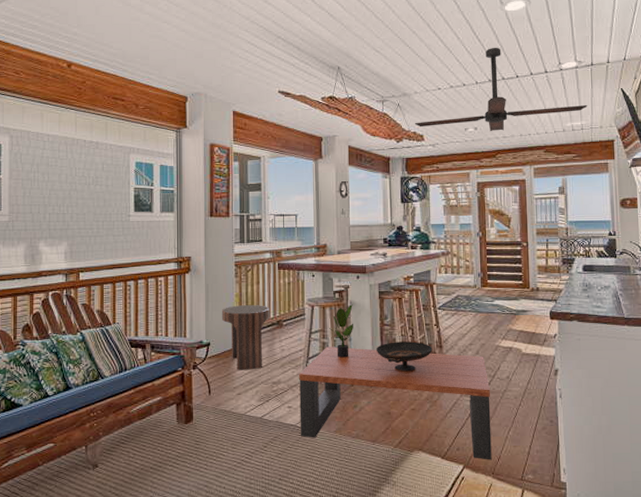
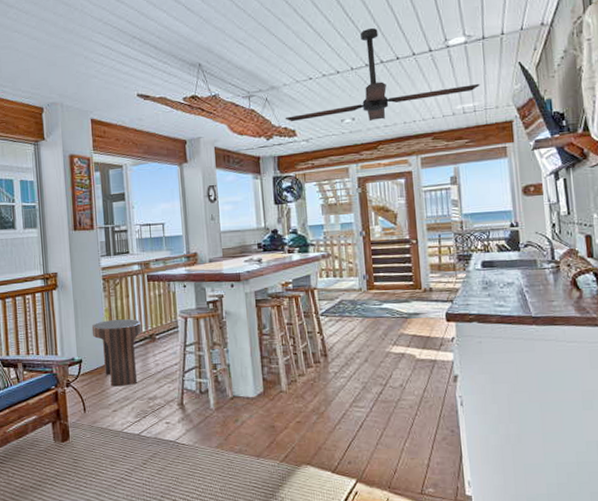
coffee table: present [299,346,492,460] -> none [175,359,388,474]
potted plant: present [329,304,353,358] -> none [205,314,230,371]
decorative bowl: present [377,340,433,373] -> none [256,349,317,384]

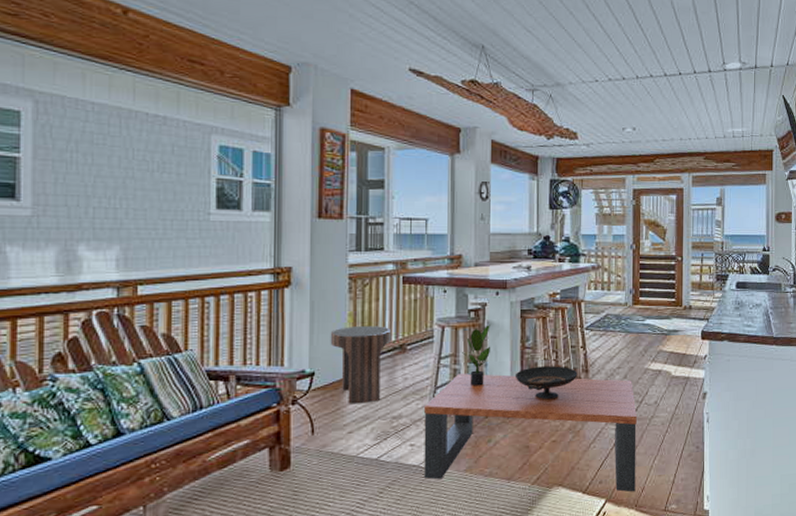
coffee table: none [175,359,388,474] -> present [424,373,637,492]
potted plant: none [205,314,230,371] -> present [462,325,490,386]
decorative bowl: none [256,349,317,384] -> present [516,364,578,401]
ceiling fan: present [285,27,480,122] -> none [567,38,749,134]

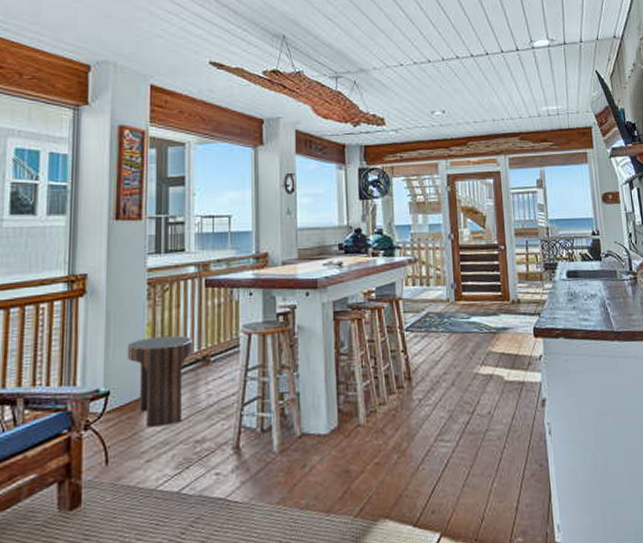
coffee table: present [424,373,637,492] -> none [231,386,474,523]
potted plant: present [462,325,490,386] -> none [271,330,302,401]
decorative bowl: present [516,364,578,401] -> none [331,372,400,416]

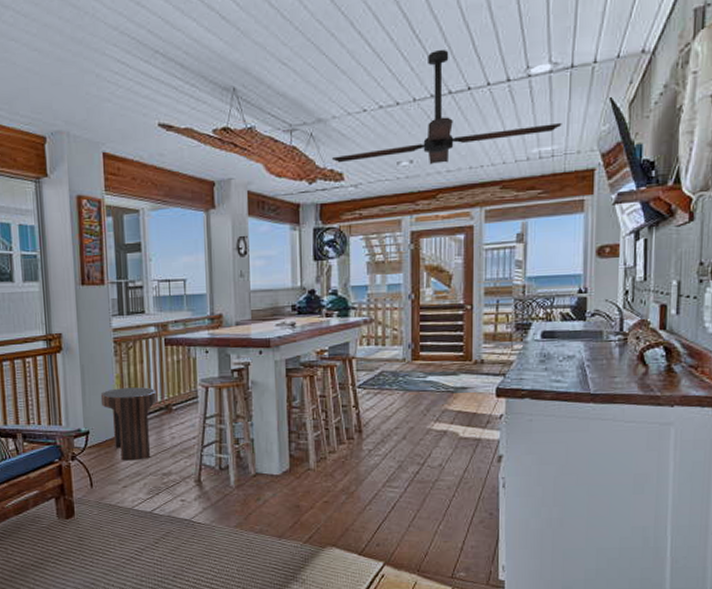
ceiling fan: none [373,20,563,116] -> present [331,49,562,165]

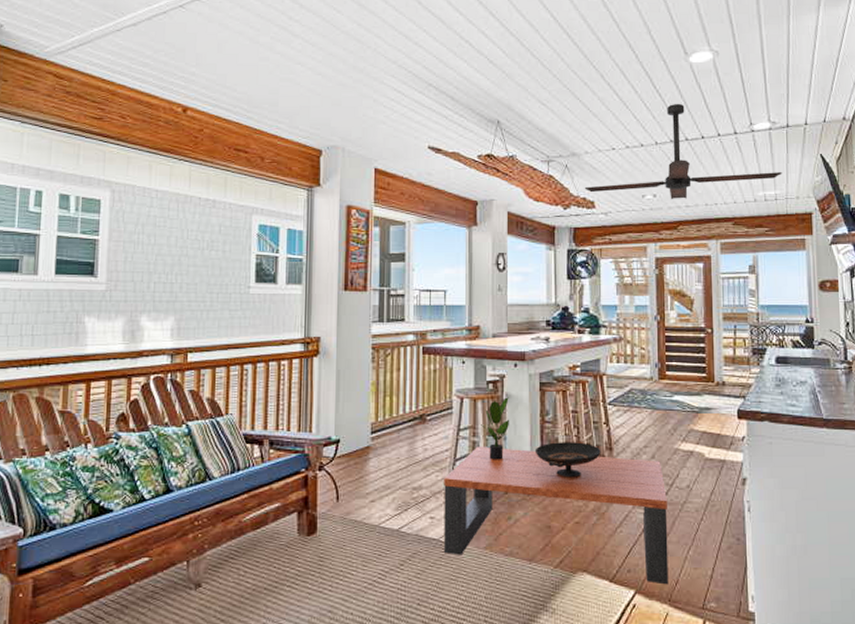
side table: present [100,387,157,461] -> none [354,396,411,473]
coffee table: none [193,433,418,557] -> present [443,446,669,585]
potted plant: none [227,384,255,446] -> present [481,397,509,460]
decorative bowl: none [283,424,350,462] -> present [536,441,601,479]

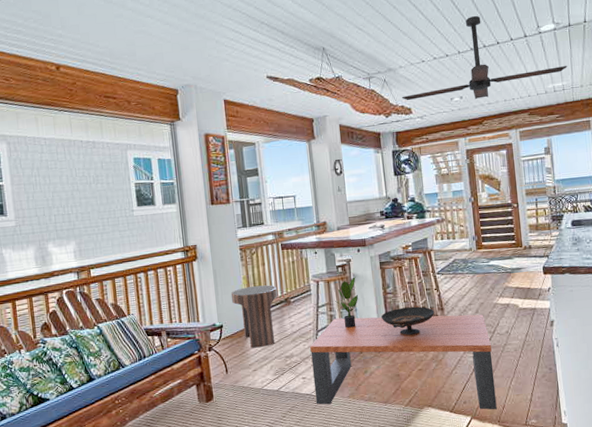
side table: none [354,396,411,473] -> present [230,285,277,348]

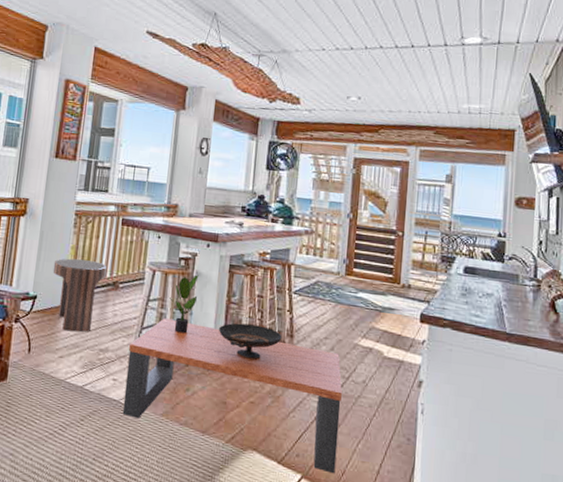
ceiling fan: present [401,15,568,101] -> none [291,11,489,104]

